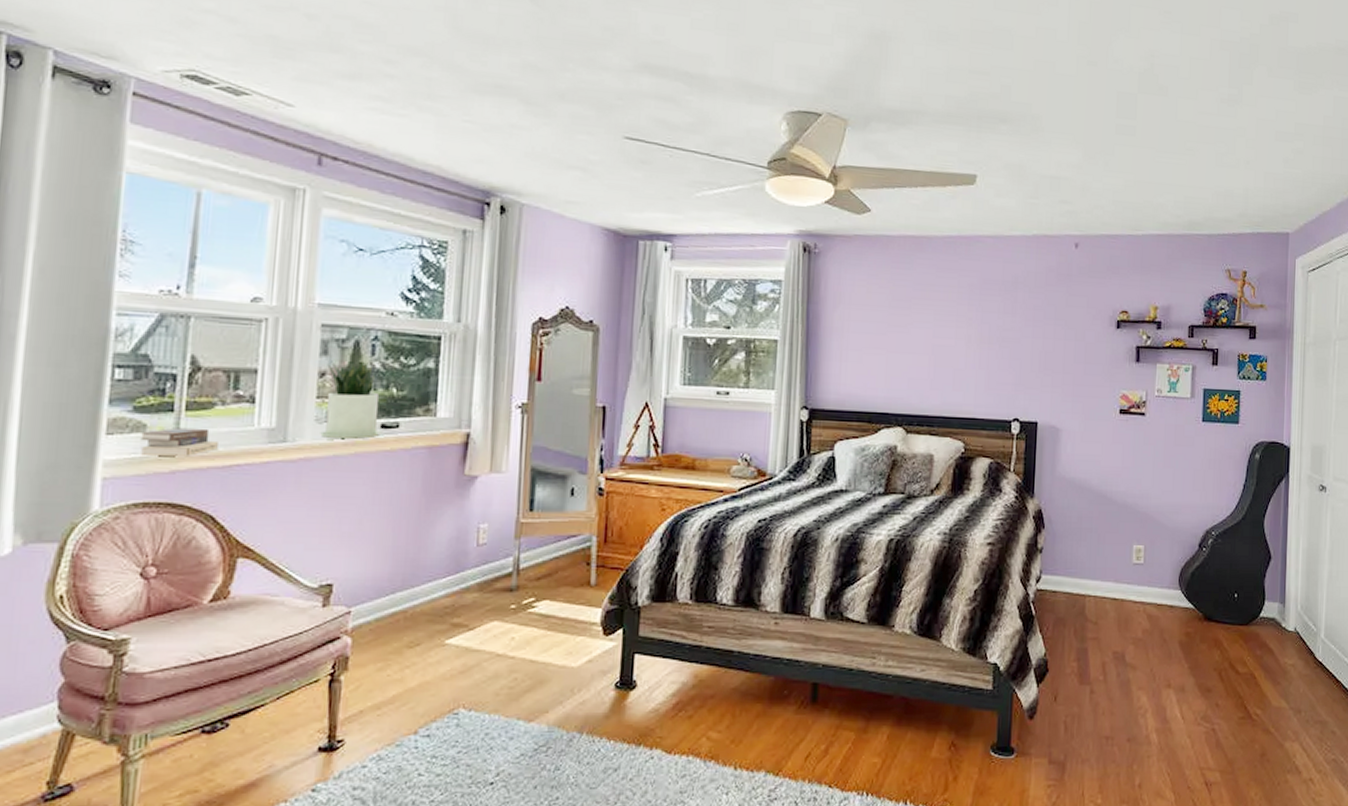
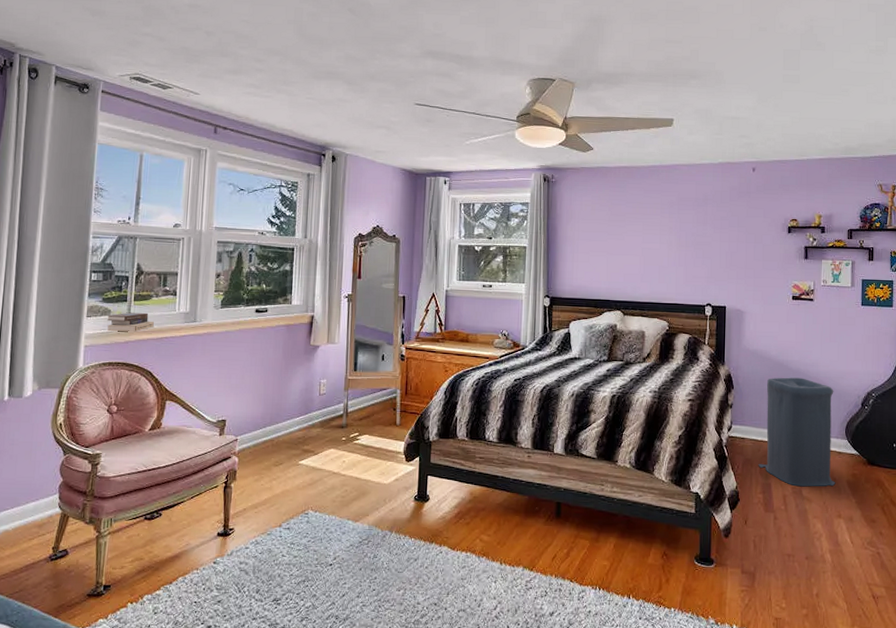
planter: present [320,361,383,440] -> none [217,266,257,321]
laundry basket: none [1072,512,1167,651] -> present [758,377,836,487]

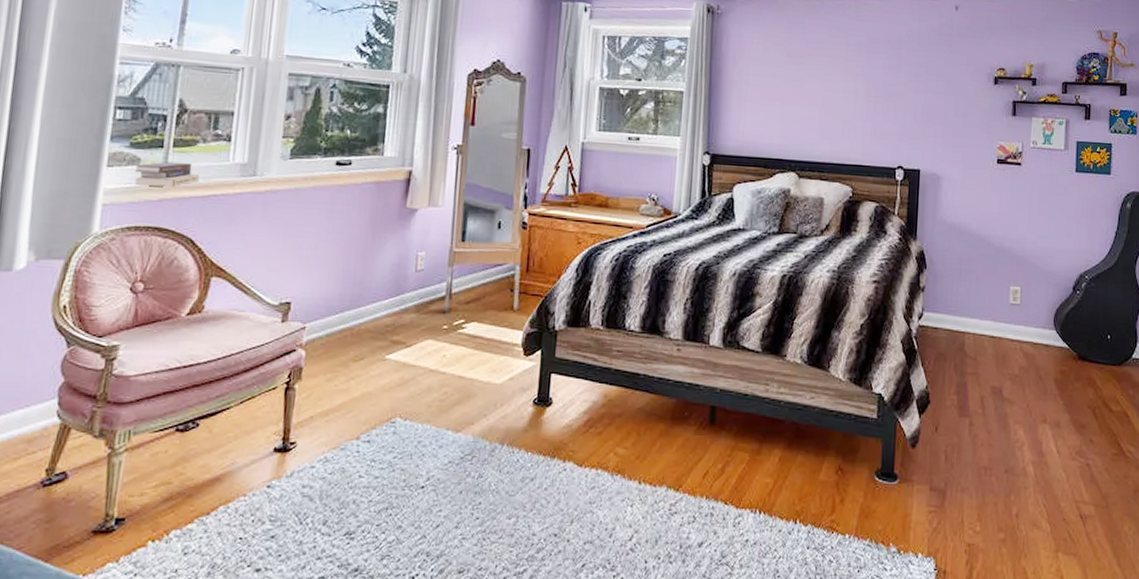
laundry basket: present [758,377,836,487] -> none [952,255,1042,386]

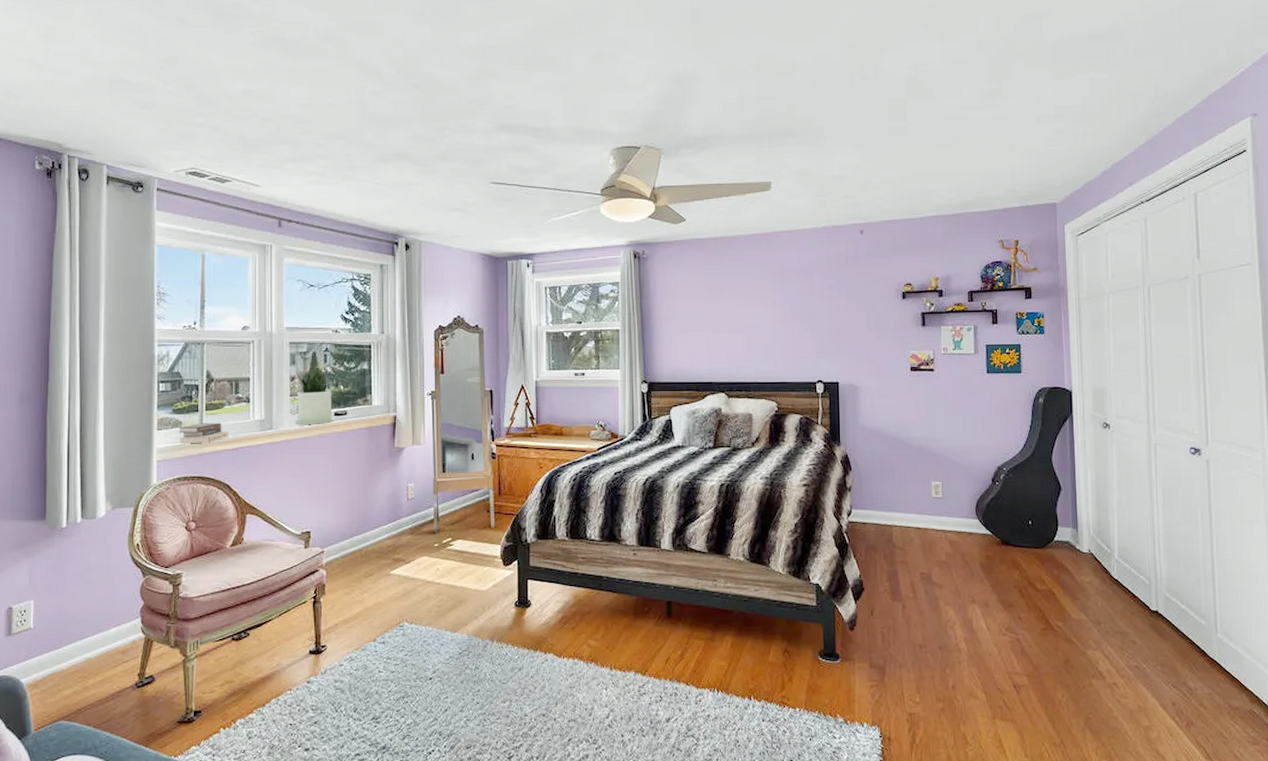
planter: none [284,105,337,175] -> present [294,367,336,426]

